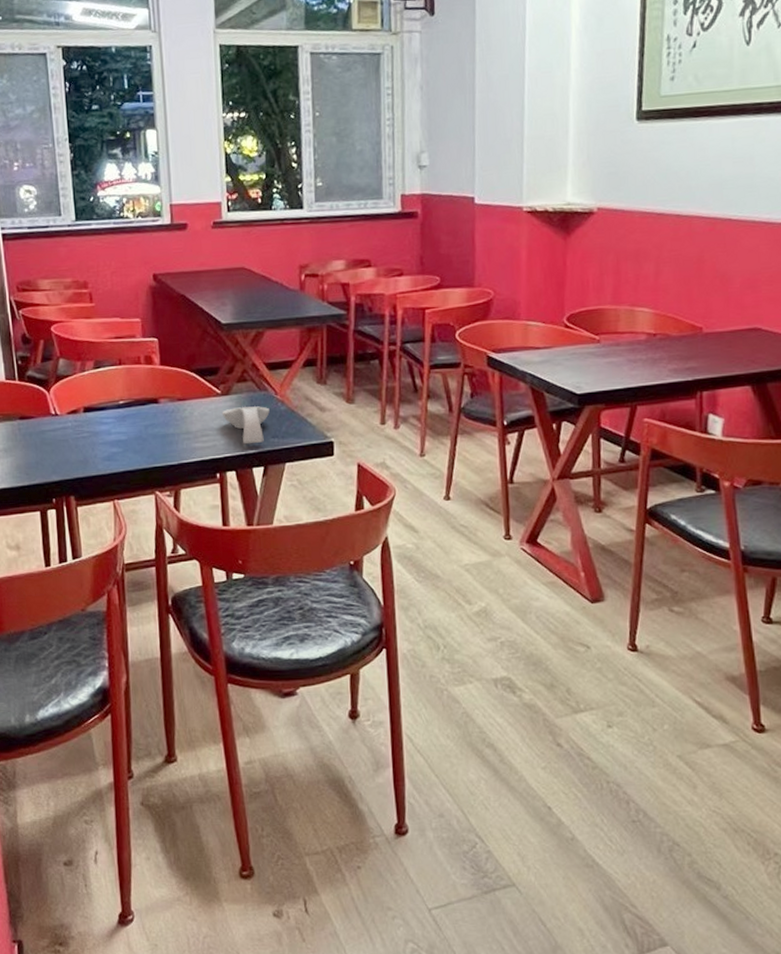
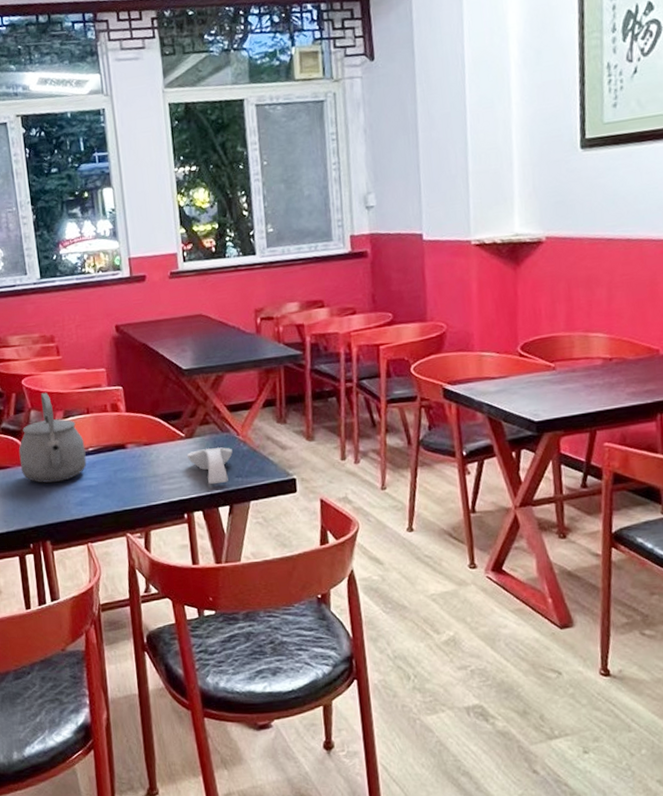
tea kettle: none [44,340,117,435] -> present [18,392,87,483]

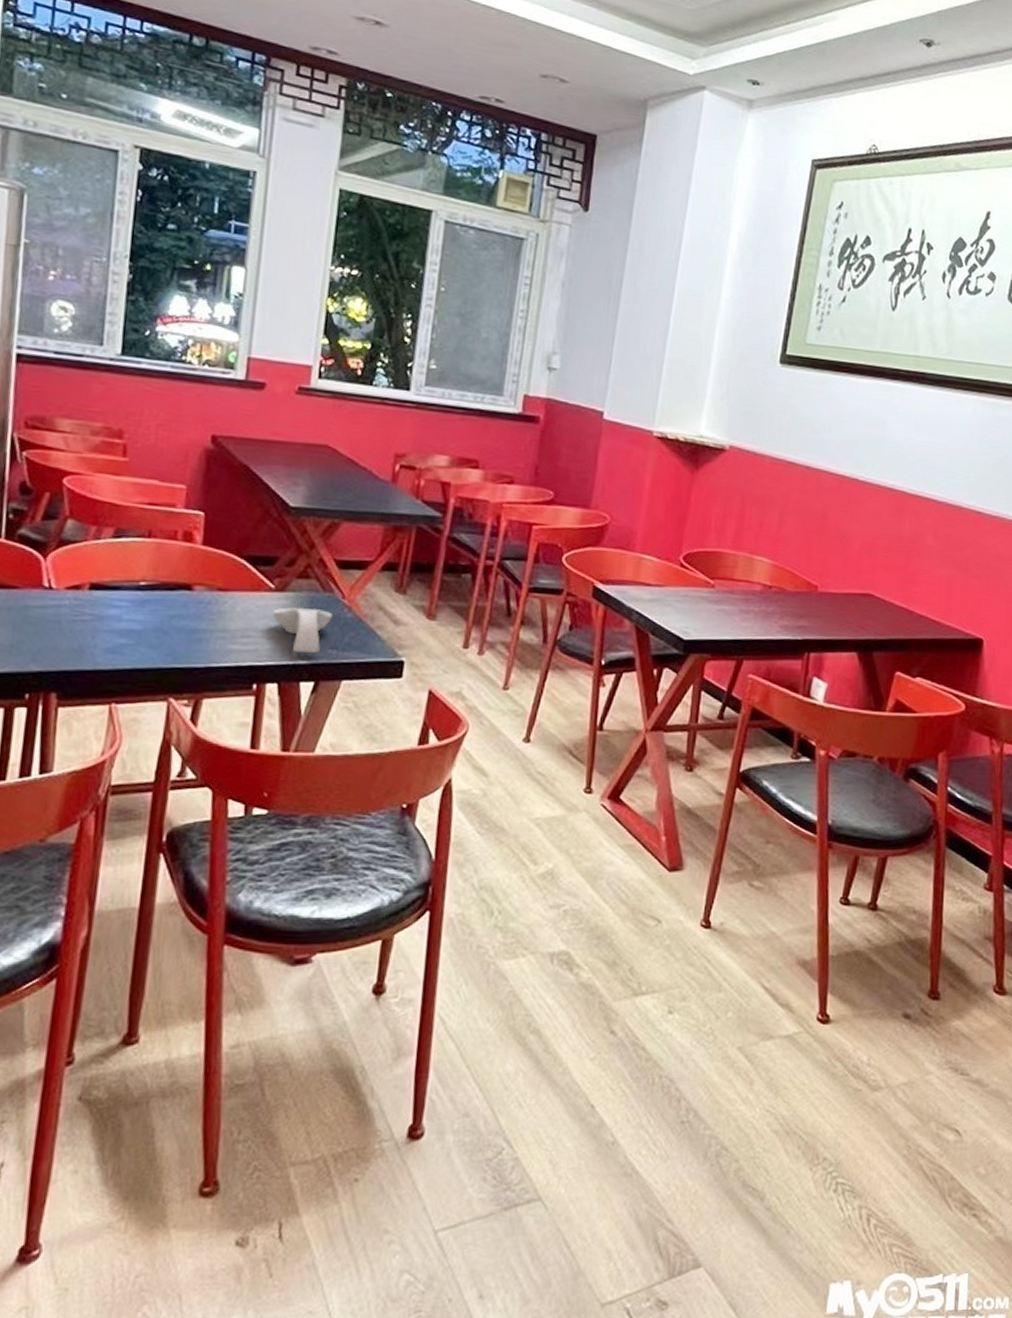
tea kettle: present [18,392,87,483] -> none [35,499,136,618]

